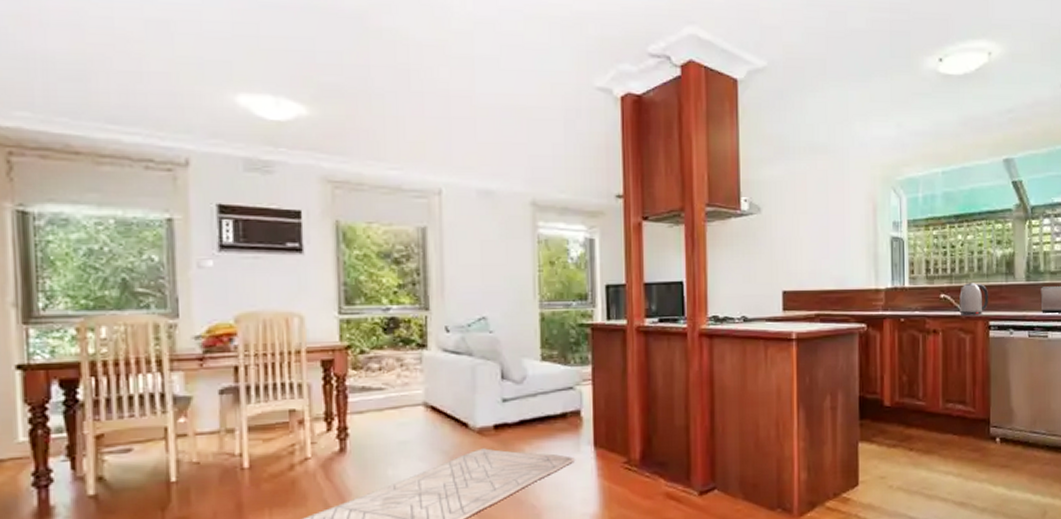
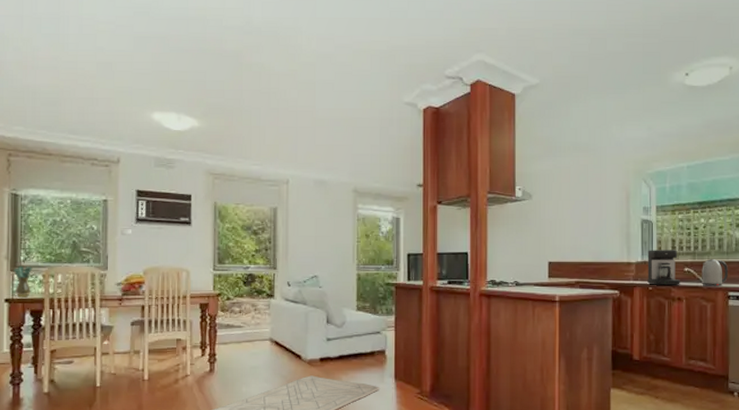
vase: none [27,314,59,364] -> present [13,264,33,299]
coffee maker: none [898,273,936,316] -> present [647,250,680,285]

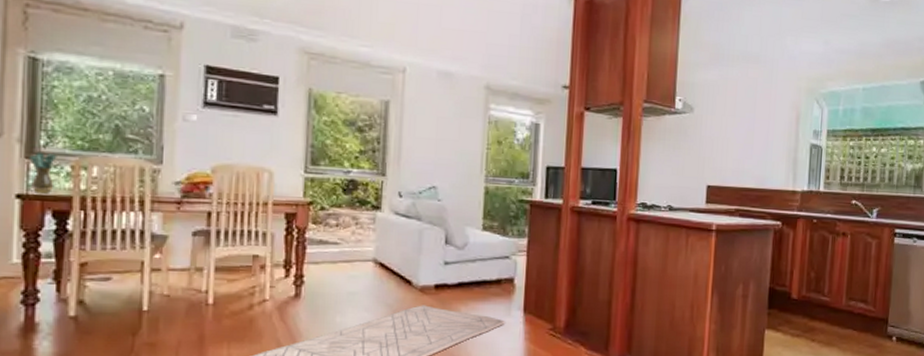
coffee maker: present [647,250,680,285] -> none [812,178,847,219]
kettle: present [702,259,728,286] -> none [868,192,896,222]

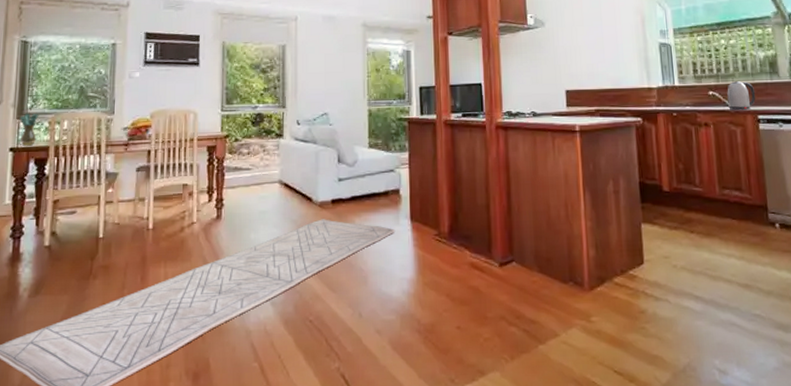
kettle: none [868,192,896,222] -> present [727,81,756,110]

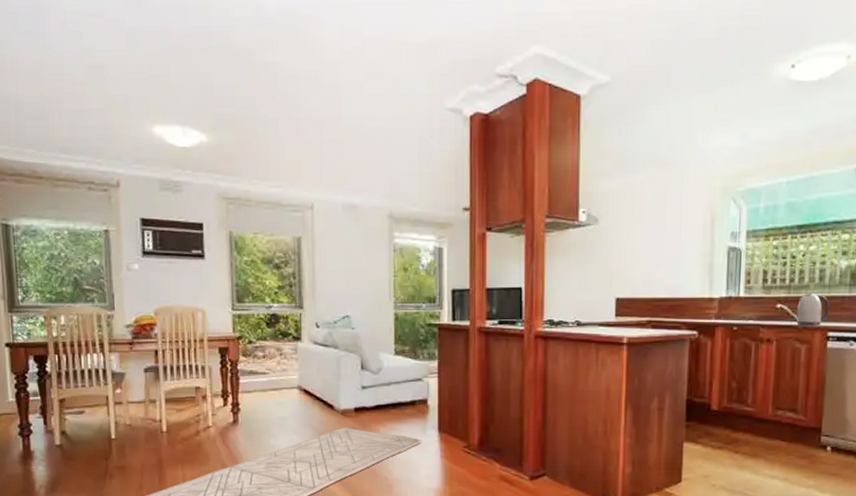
vase: present [19,112,39,147] -> none [11,304,33,343]

